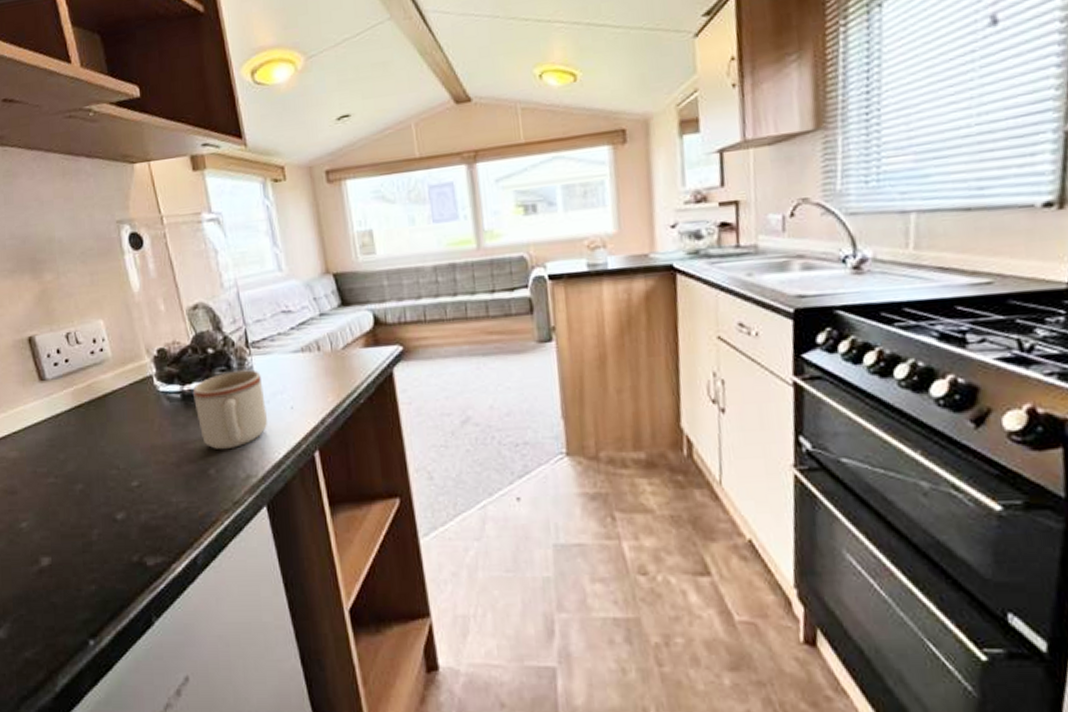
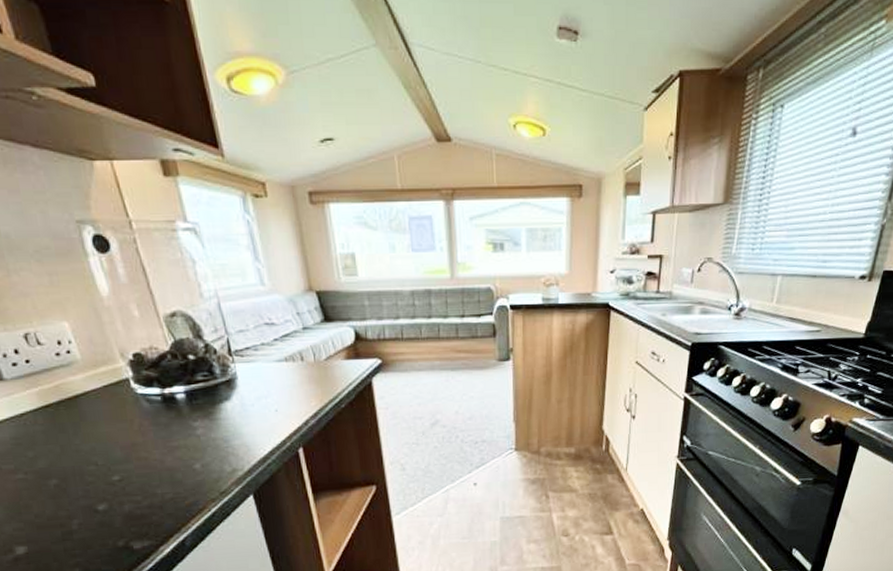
mug: present [193,369,268,450] -> none [174,376,253,448]

